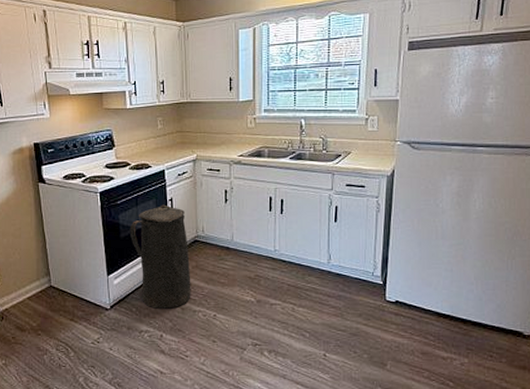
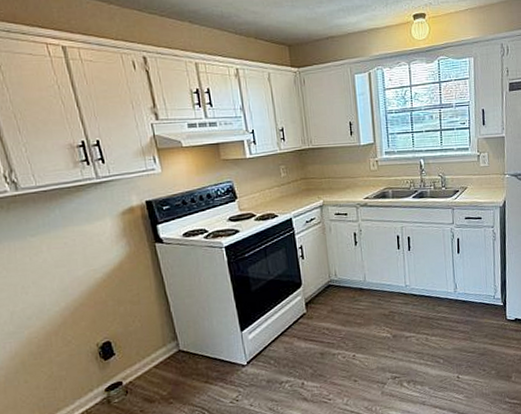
trash can: present [129,204,191,309] -> none [260,253,329,358]

